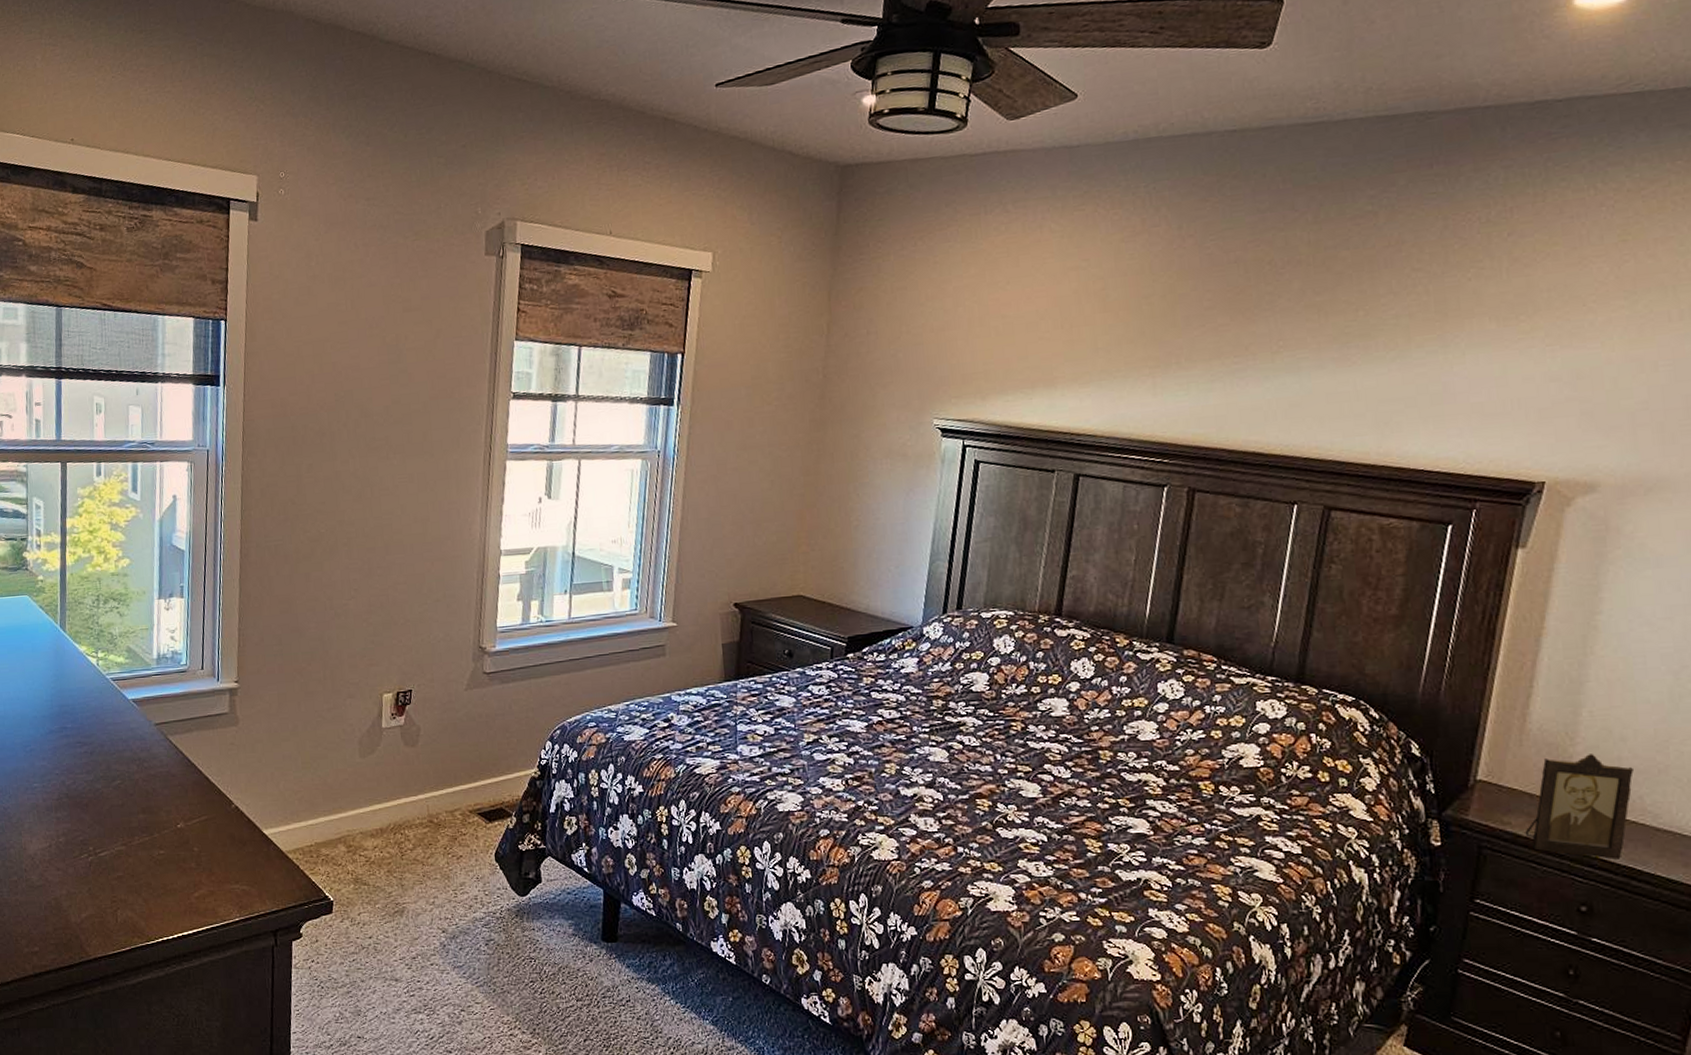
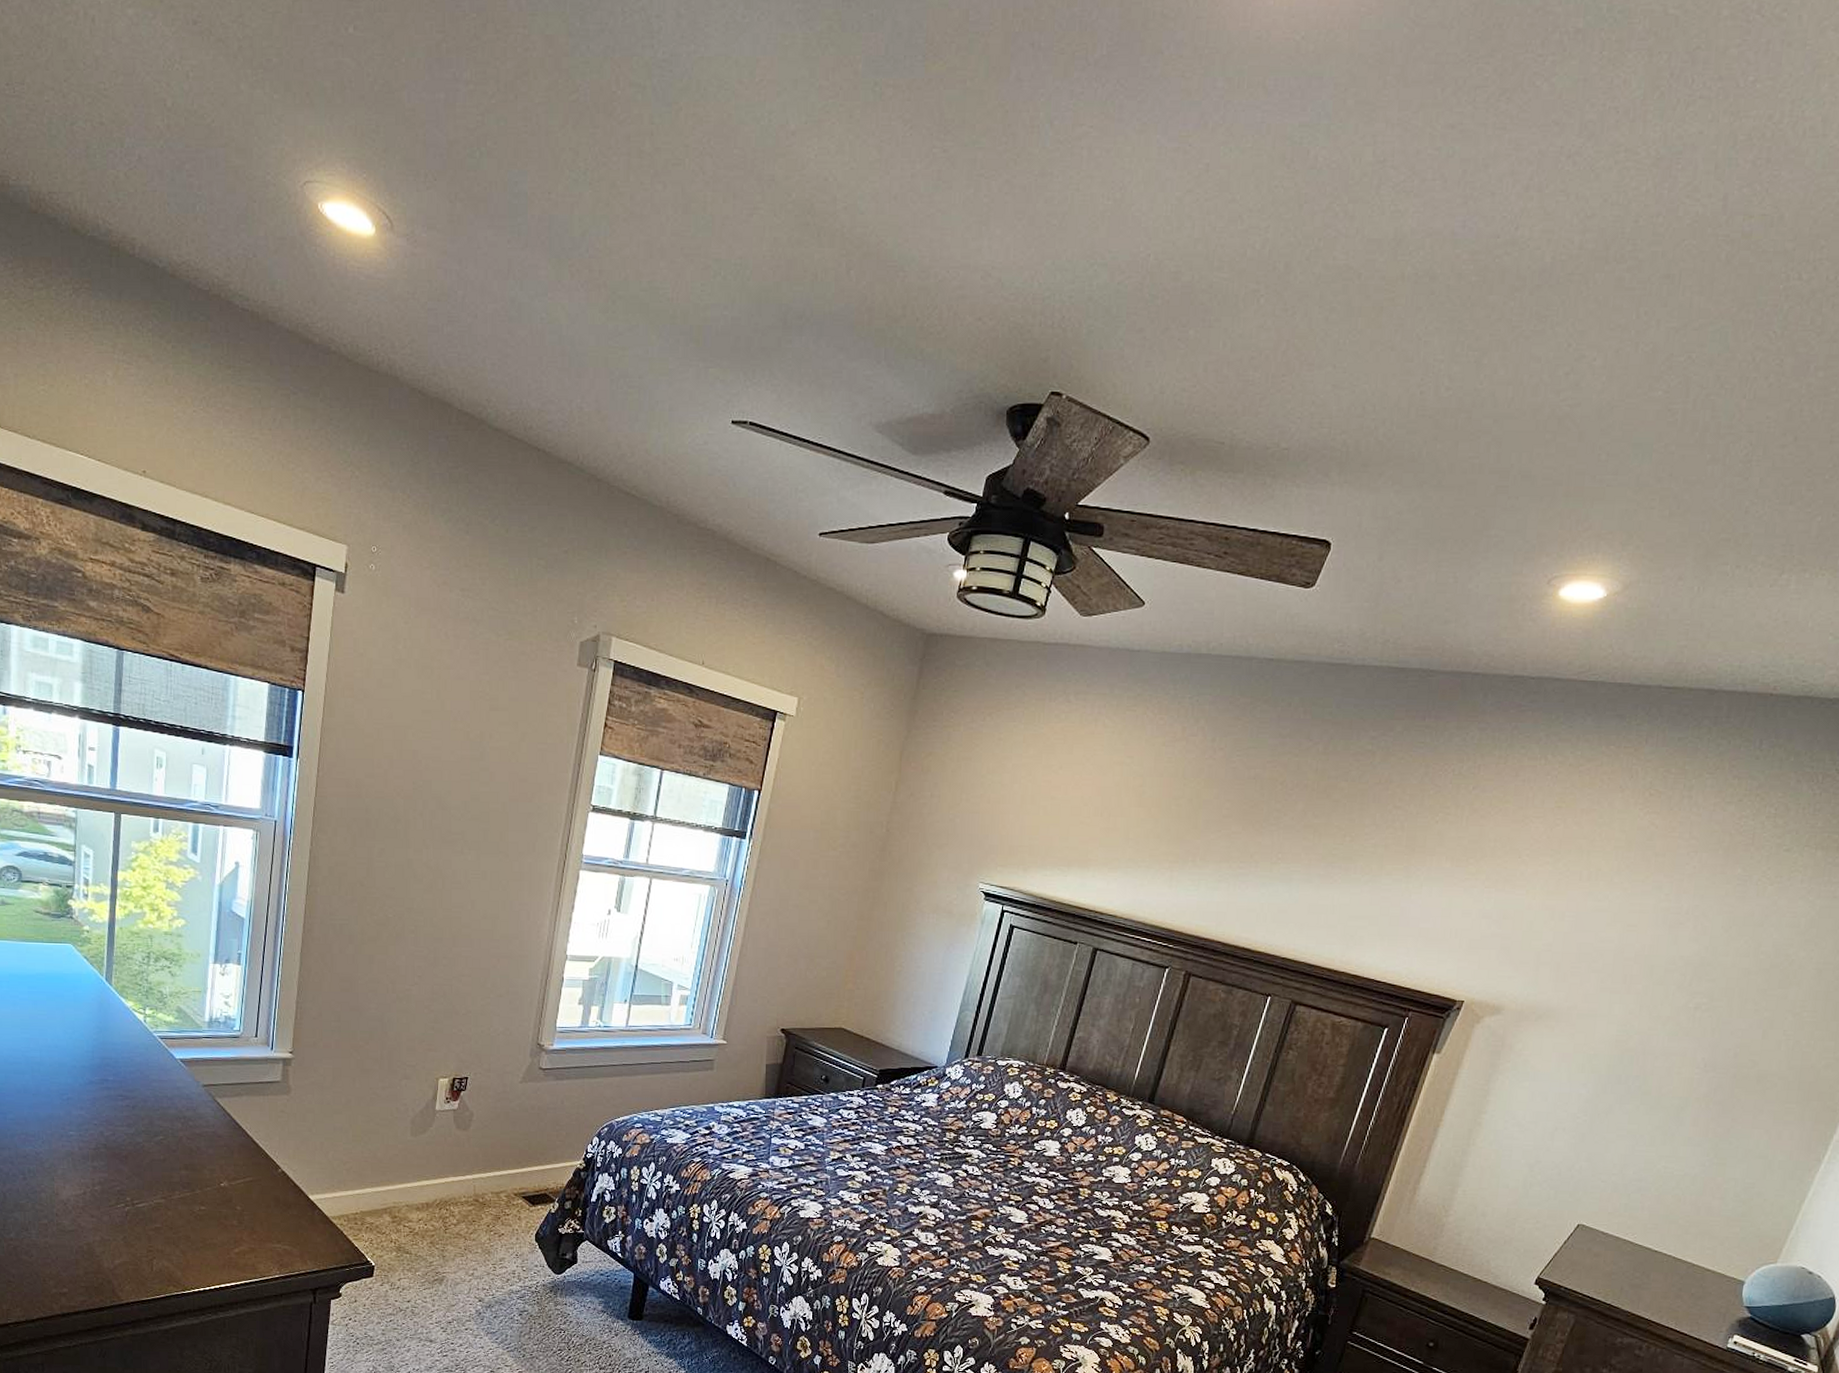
photo frame: present [1525,754,1635,860] -> none [1399,1224,1488,1308]

